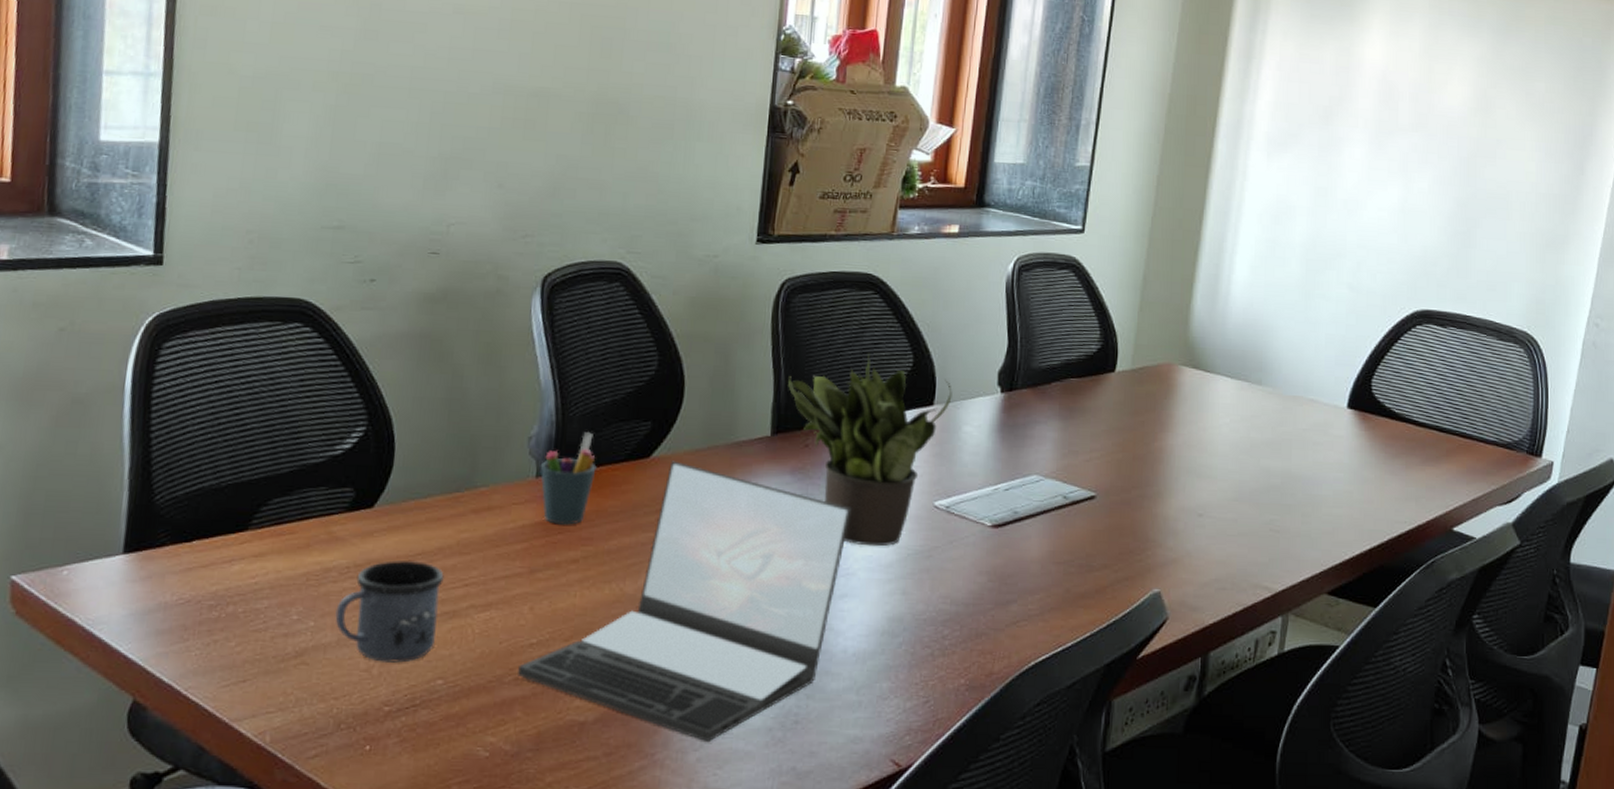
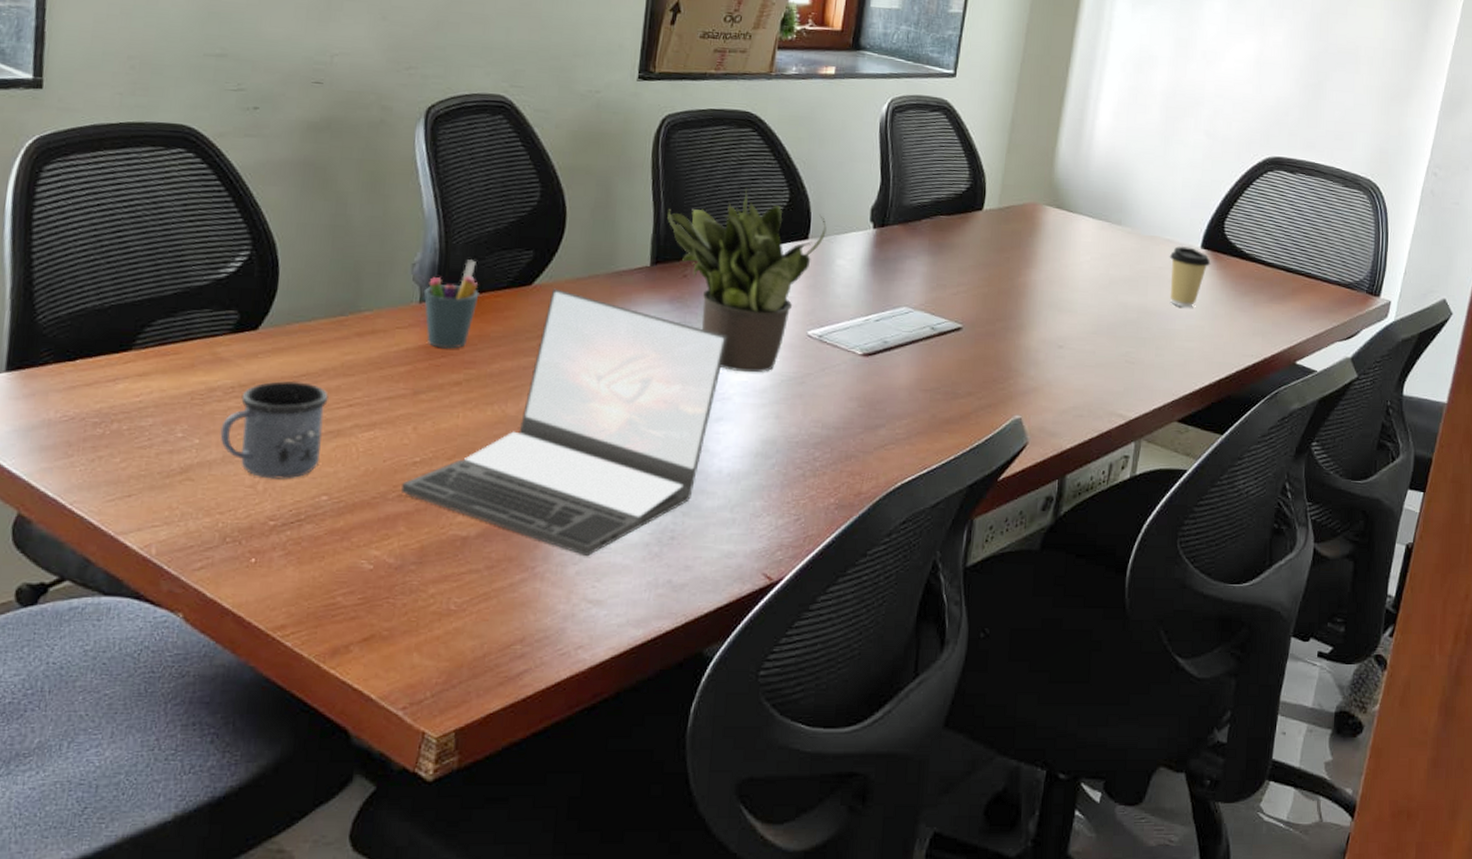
coffee cup: none [1313,405,1358,472] -> present [1169,245,1211,308]

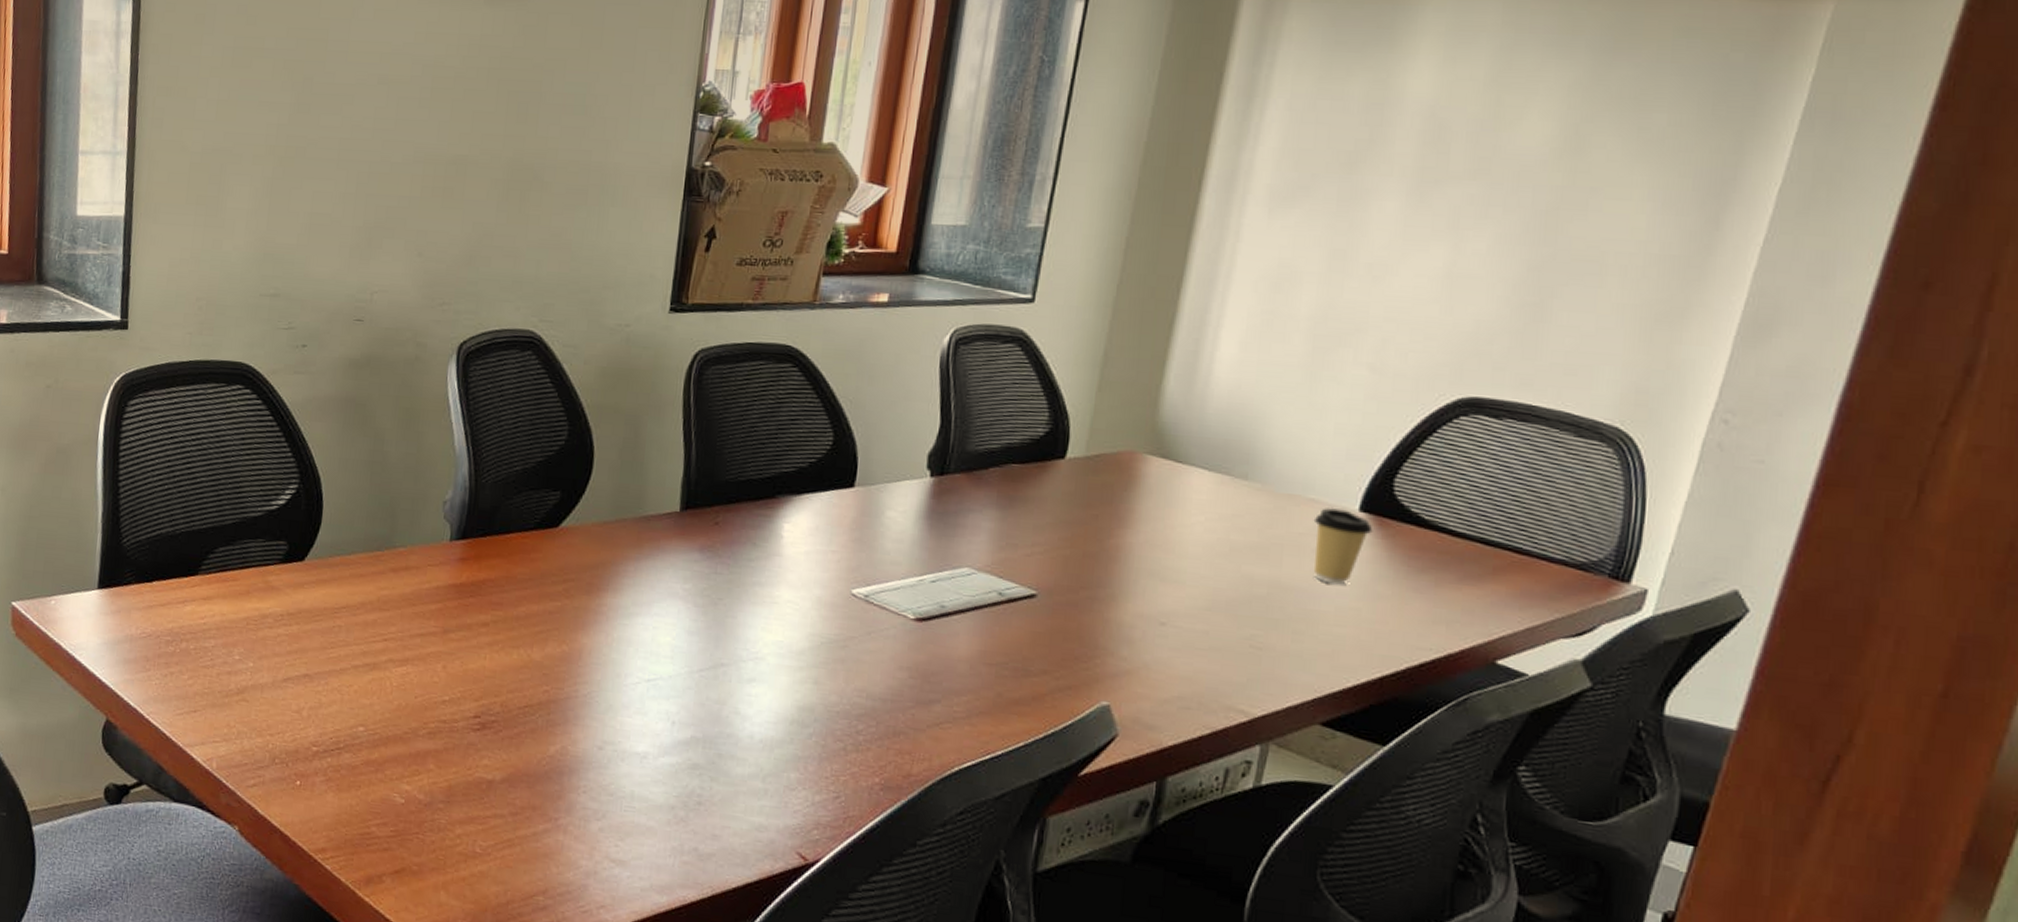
mug: present [220,381,329,479] -> none [271,612,366,708]
laptop: present [401,288,728,557] -> none [431,531,762,814]
pen holder: present [423,260,479,349] -> none [454,499,507,589]
potted plant: present [667,187,827,373] -> none [699,429,876,633]

